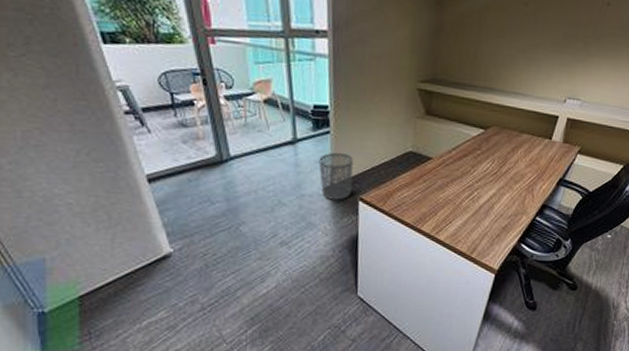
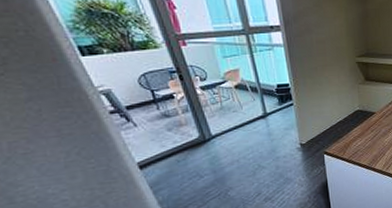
waste bin: present [319,152,354,200] -> none [287,118,317,157]

